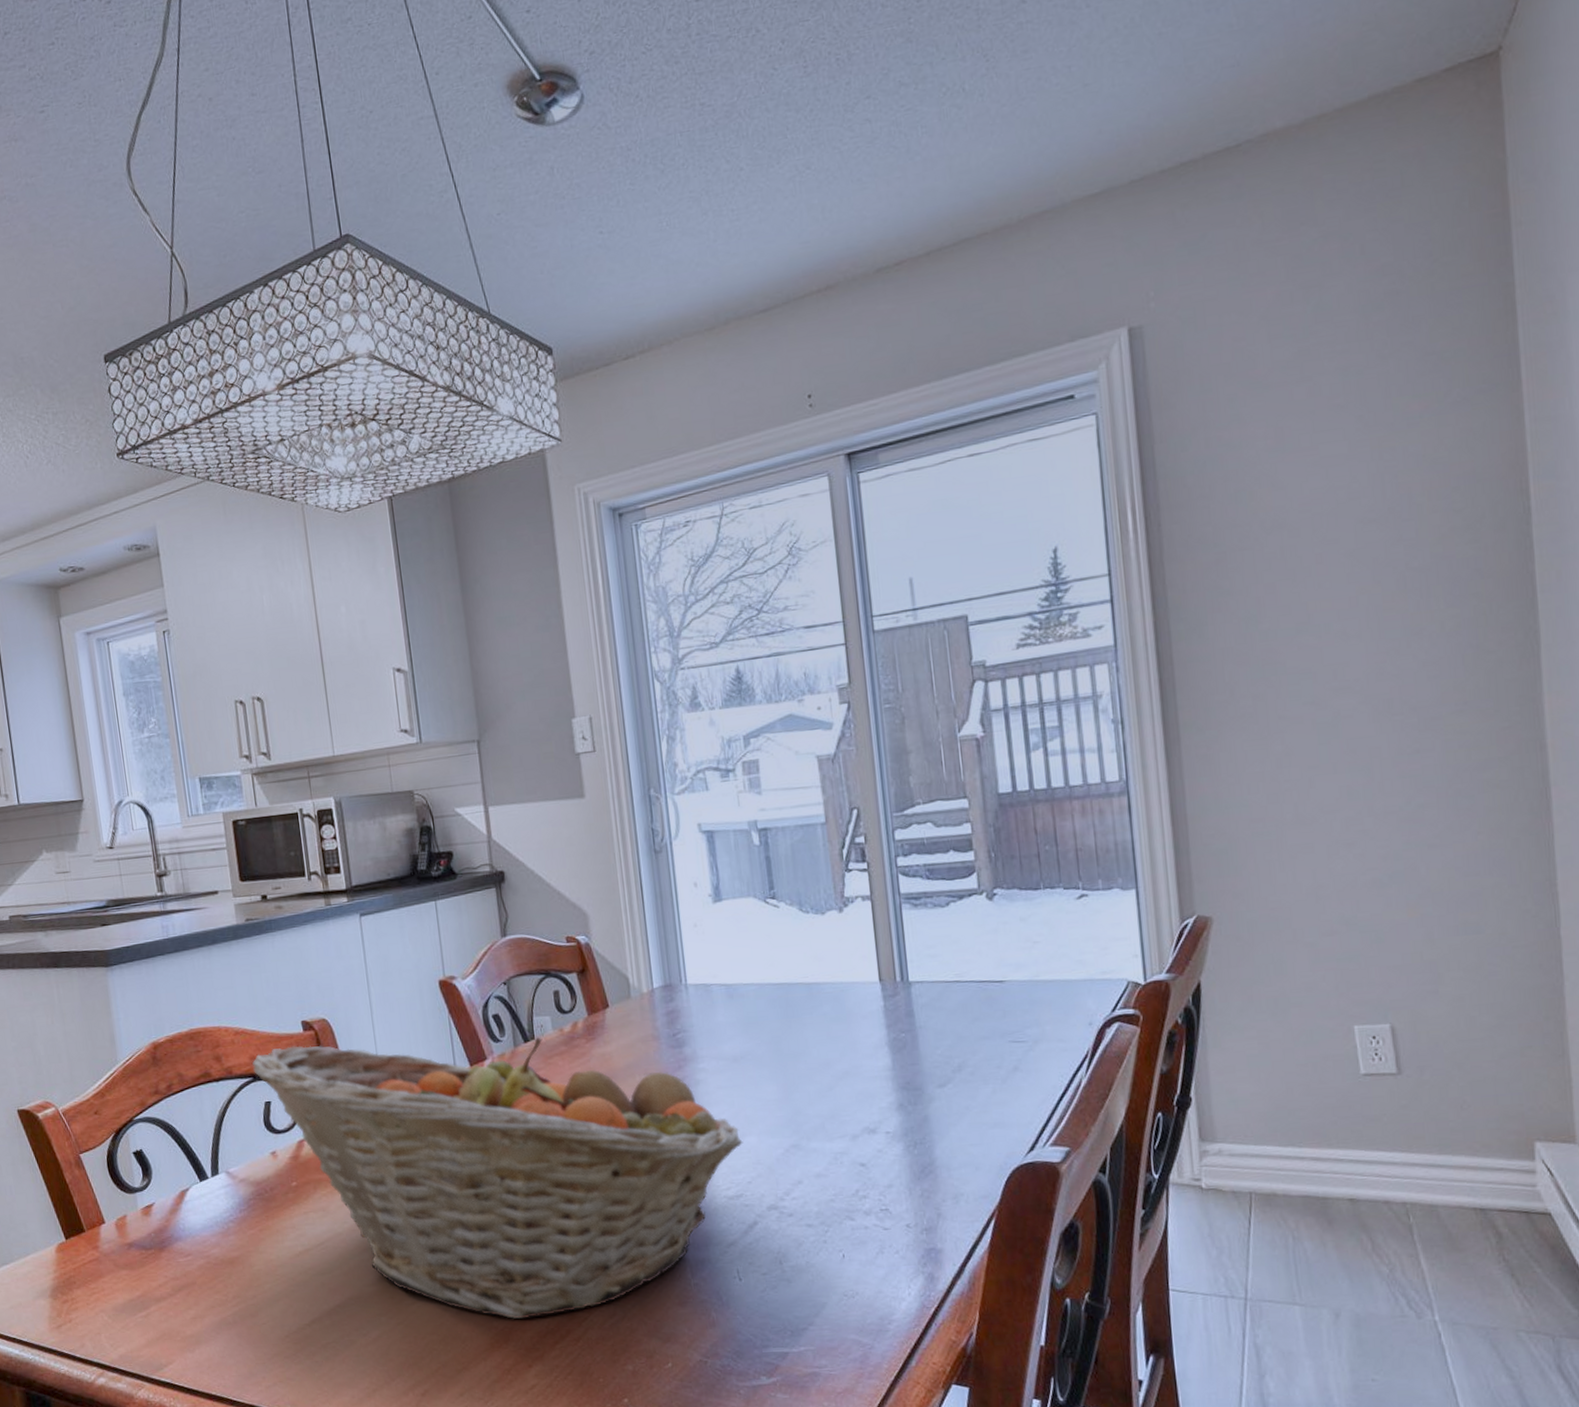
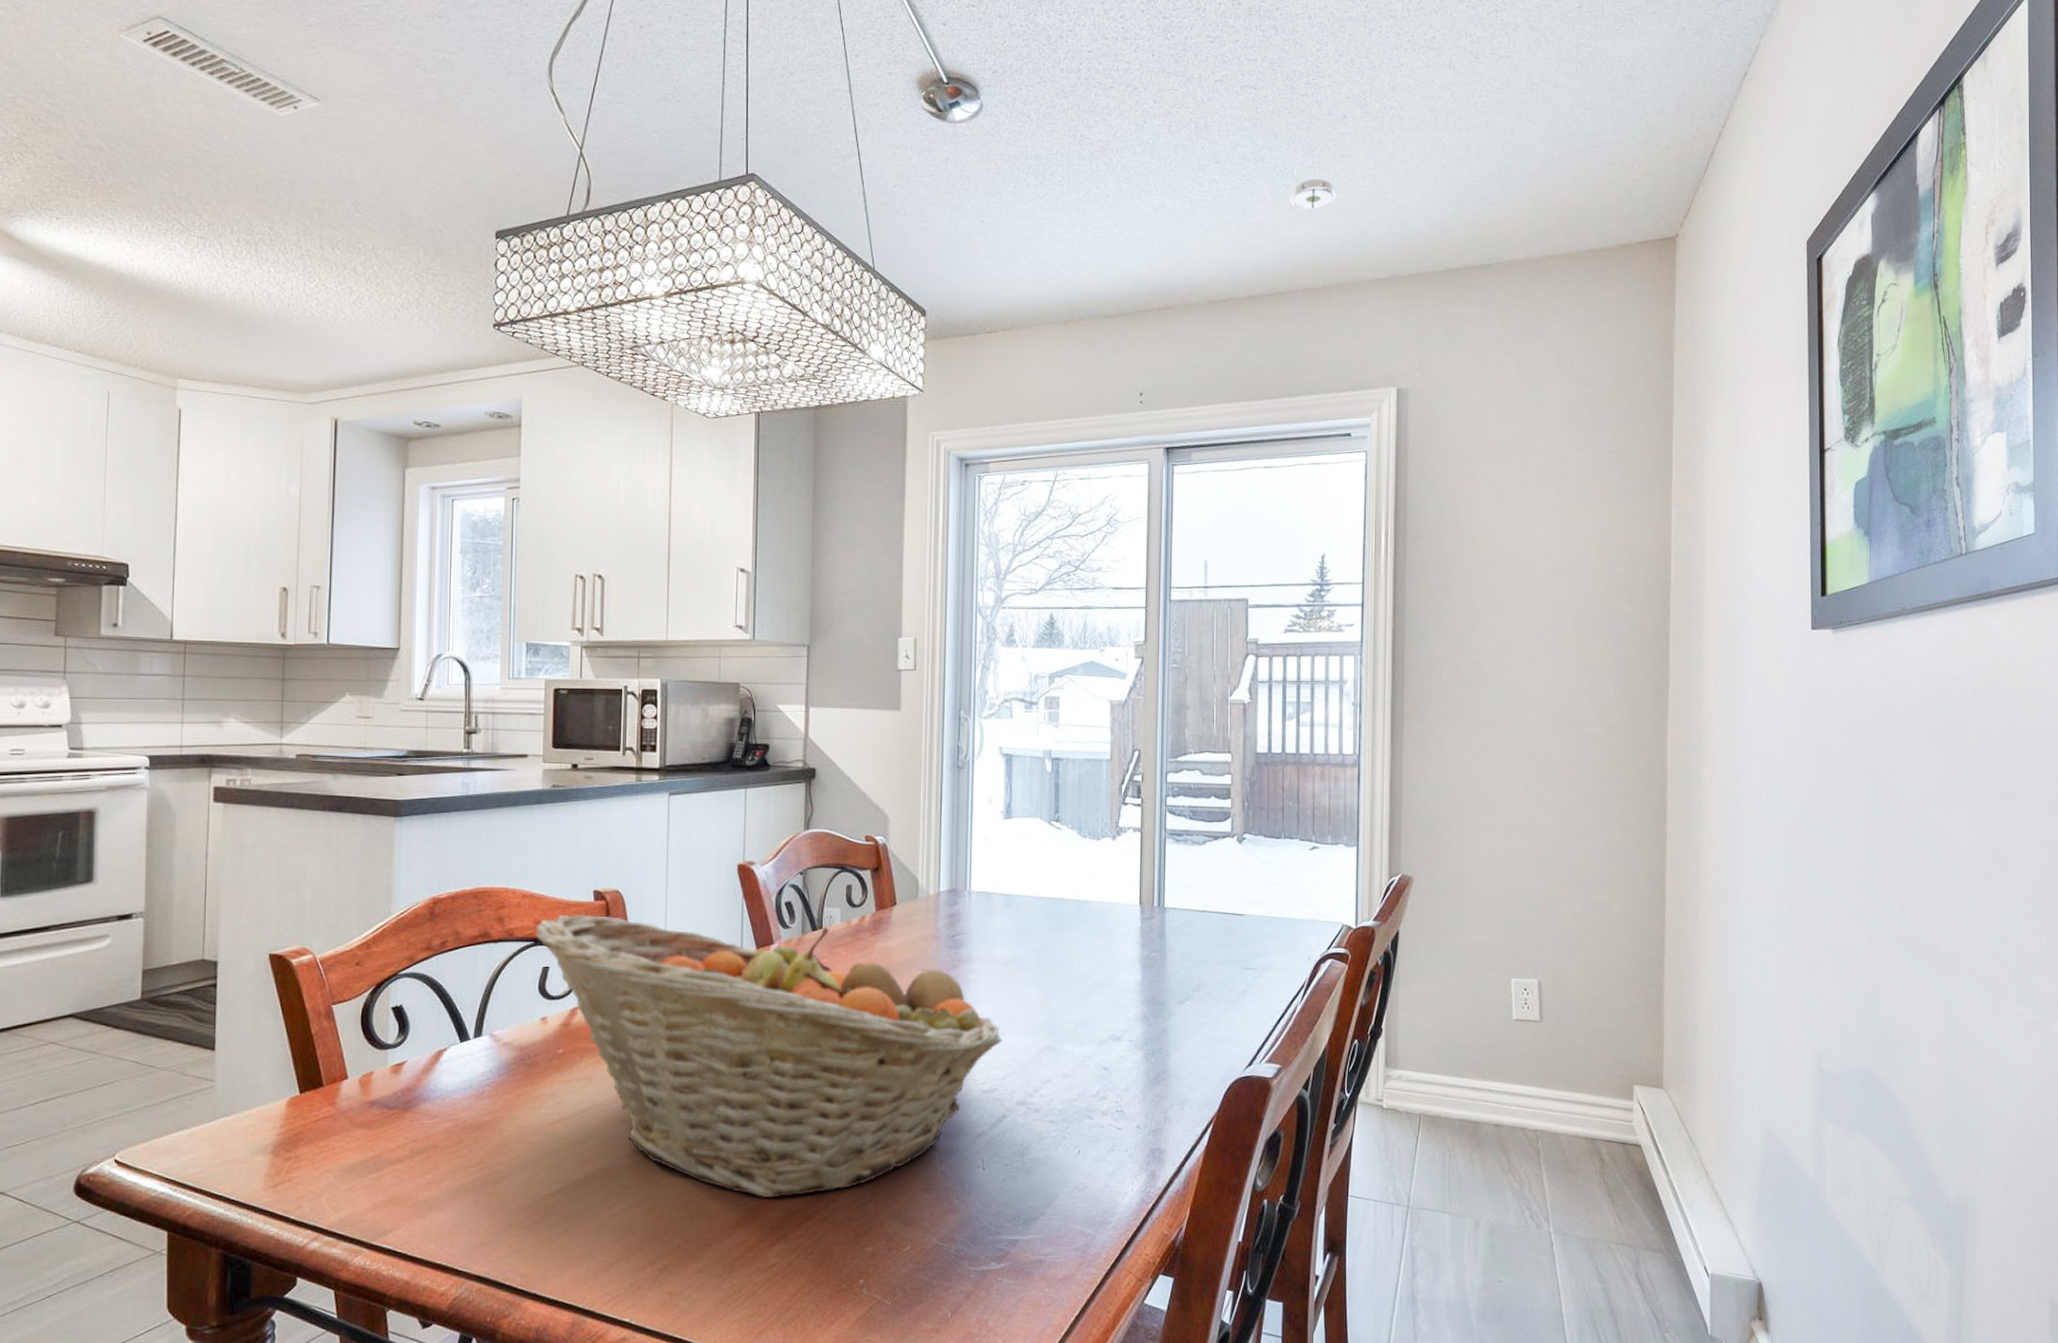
smoke detector: none [962,86,1023,138] -> present [1287,178,1337,212]

